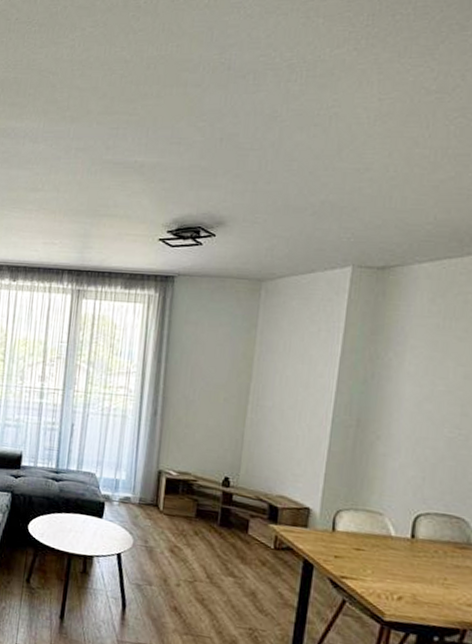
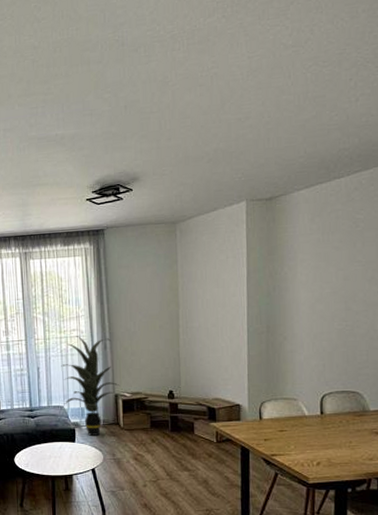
indoor plant: none [97,395,166,516] -> present [61,336,120,436]

